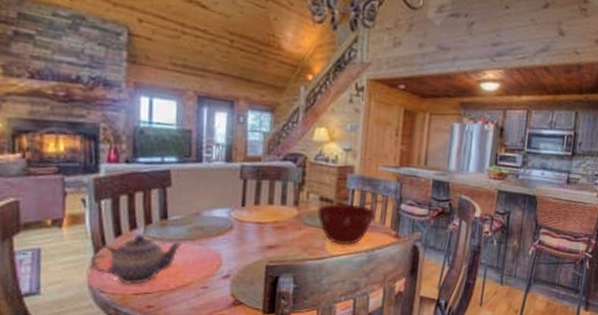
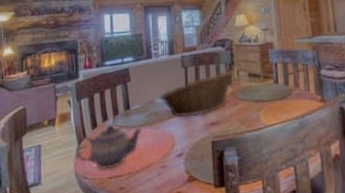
fruit basket: none [206,190,305,237] -> present [159,69,235,118]
mixing bowl: present [316,203,375,245] -> none [247,76,299,114]

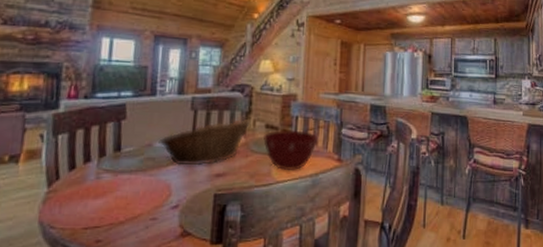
teapot: present [76,124,142,170] -> none [43,166,133,219]
mixing bowl: none [247,76,299,114] -> present [262,130,318,170]

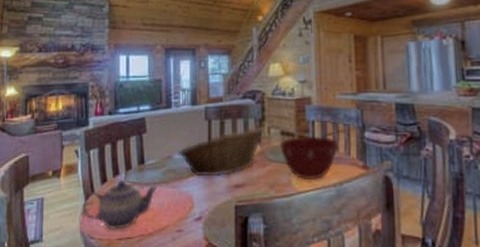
teapot: none [43,166,133,219] -> present [82,179,157,230]

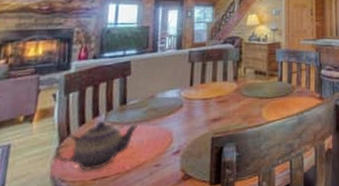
fruit basket: present [177,126,266,177] -> none [160,66,242,114]
mixing bowl: present [279,137,338,179] -> none [252,75,301,111]

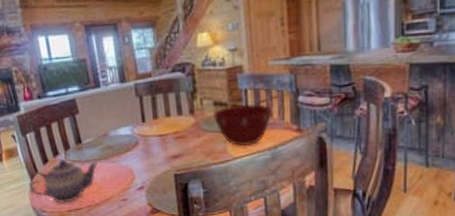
mixing bowl: none [252,75,301,111] -> present [212,104,272,146]

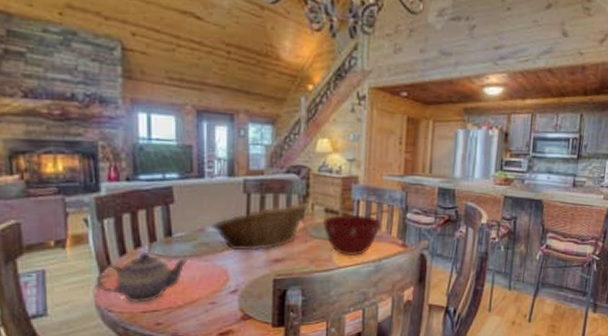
fruit basket: none [112,98,198,151] -> present [211,202,310,251]

